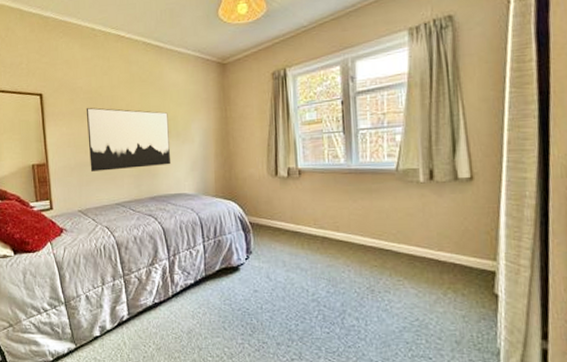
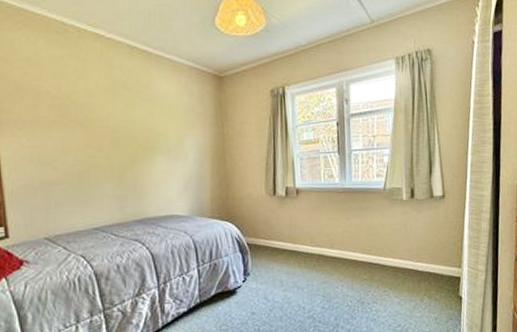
wall art: present [86,107,171,171] -> none [54,115,162,192]

